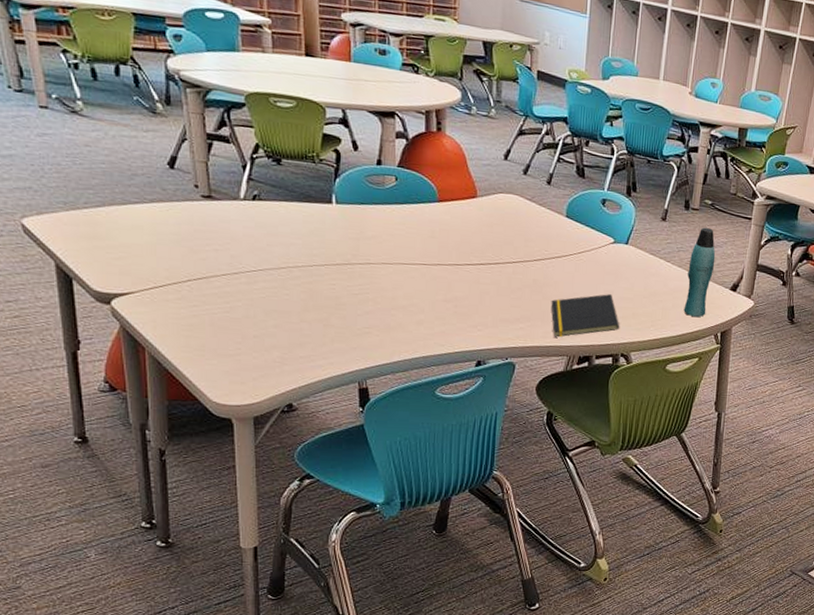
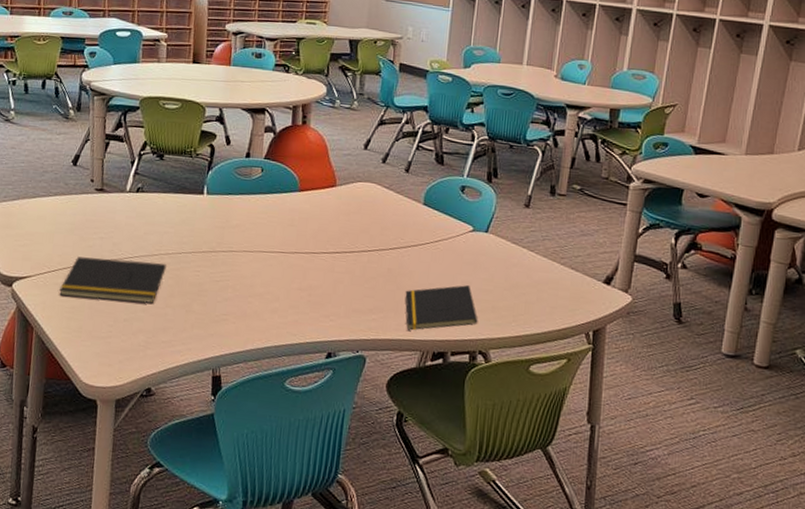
notepad: none [172,270,297,319] -> present [59,256,166,304]
bottle: present [683,227,716,318] -> none [549,214,586,313]

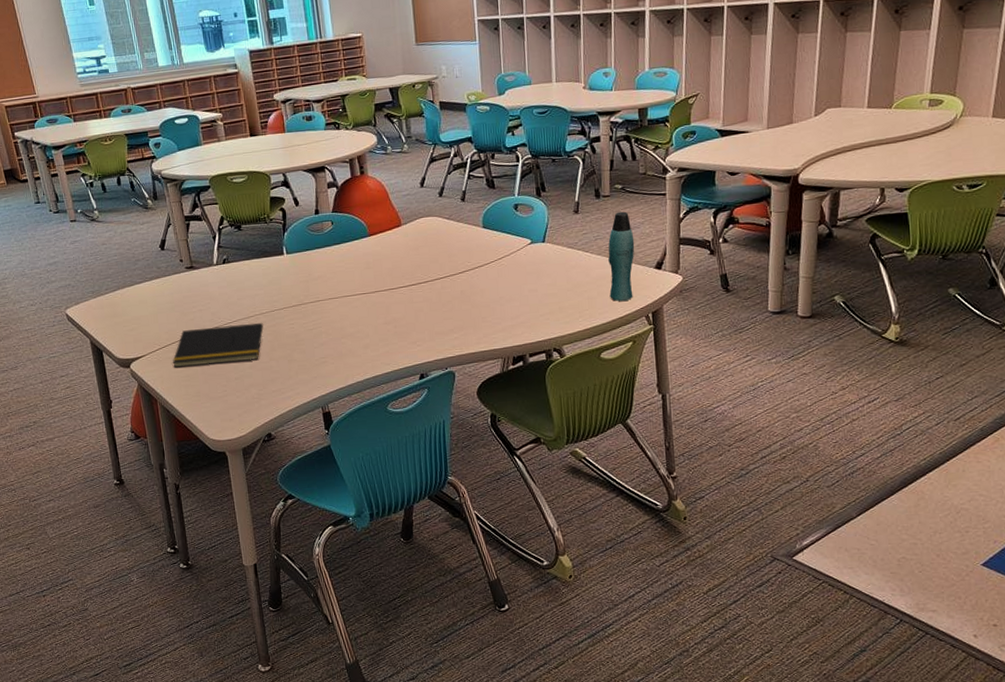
notepad: present [405,285,478,331] -> none [480,293,549,342]
bottle: none [549,214,586,313] -> present [608,211,635,302]

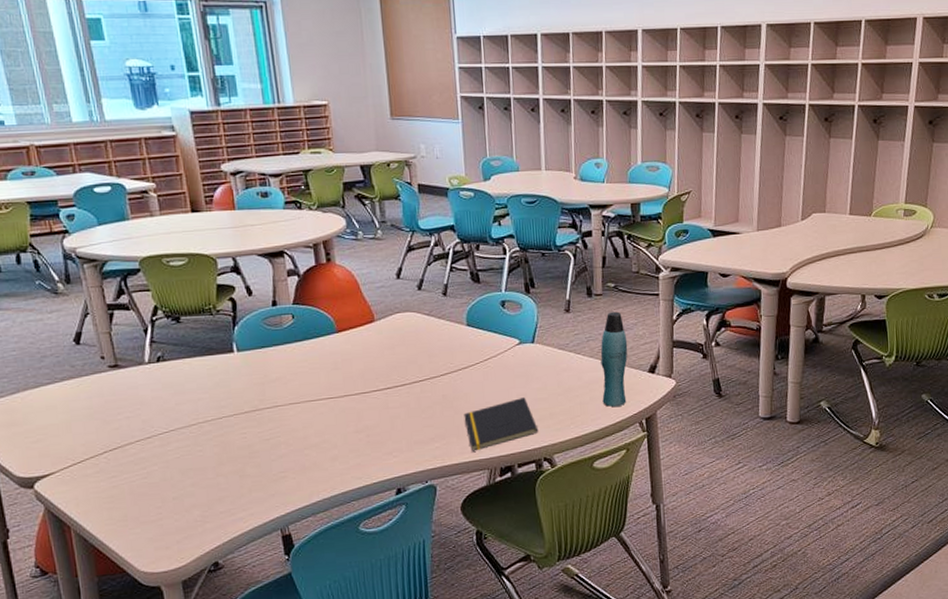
notepad: present [173,322,264,368] -> none [91,431,209,487]
notepad: none [480,293,549,342] -> present [464,397,539,452]

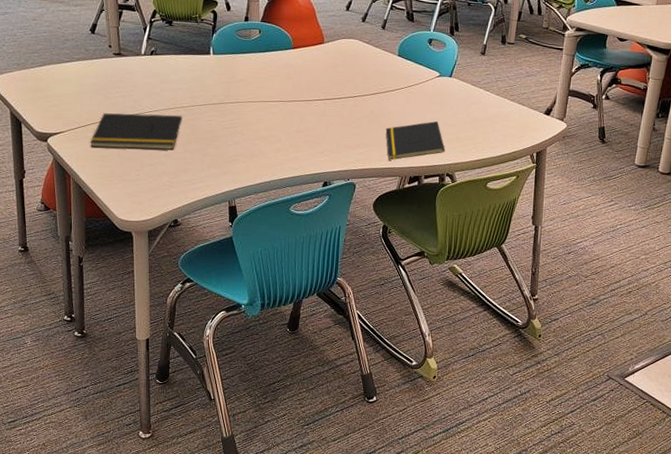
notepad: none [91,431,209,487] -> present [90,113,182,150]
bottle: present [600,311,628,408] -> none [502,59,530,140]

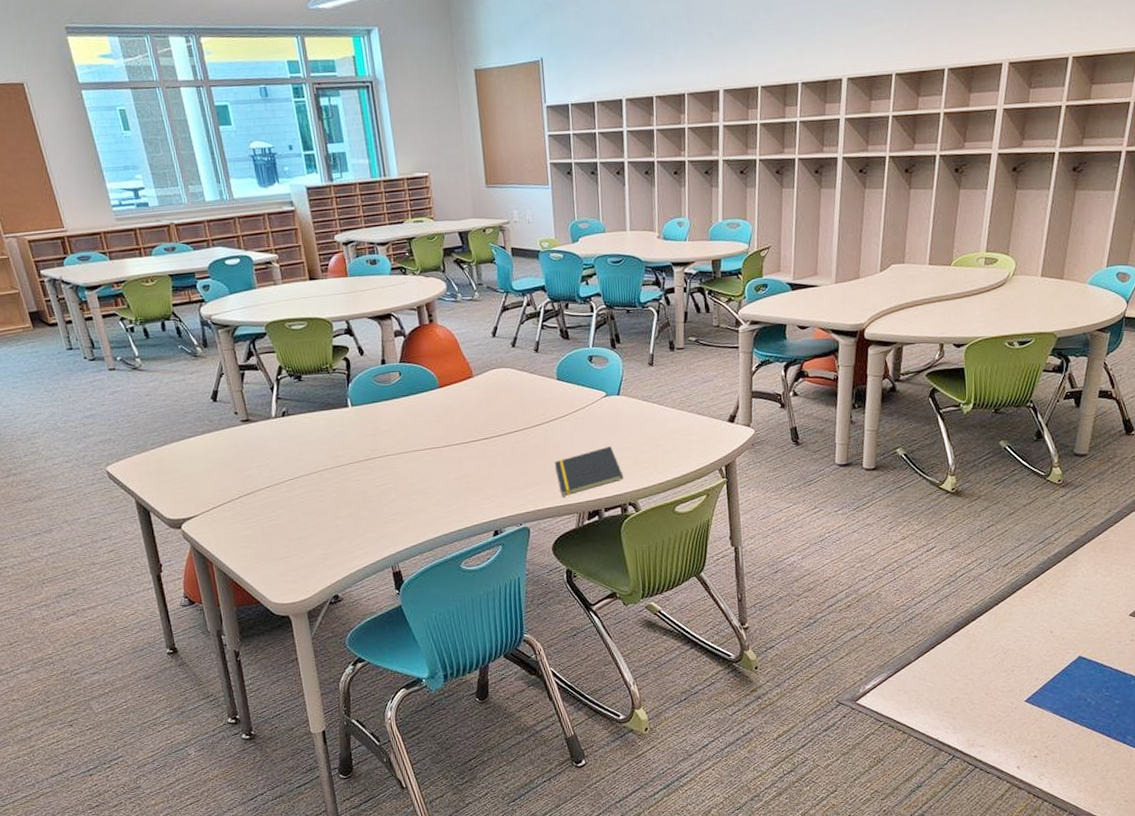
notepad: present [90,113,182,150] -> none [229,478,328,528]

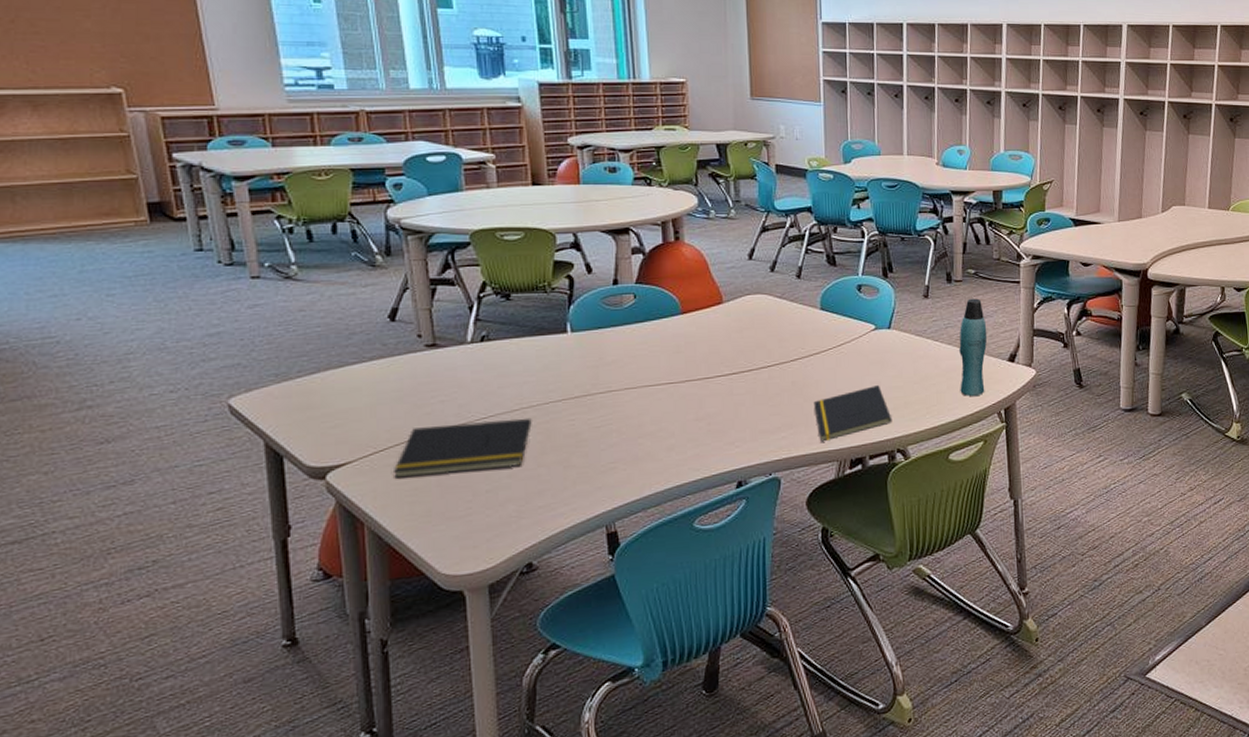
notepad: none [229,478,328,528] -> present [394,417,532,479]
bottle: none [682,364,709,455] -> present [959,298,988,397]

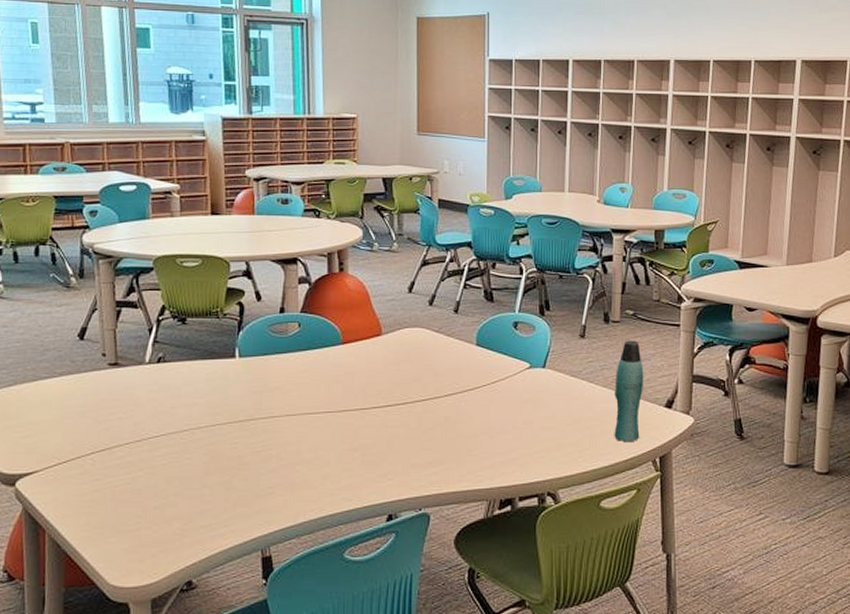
notepad: present [394,417,532,479] -> none [74,438,199,490]
notepad: present [813,385,893,442] -> none [465,425,544,480]

